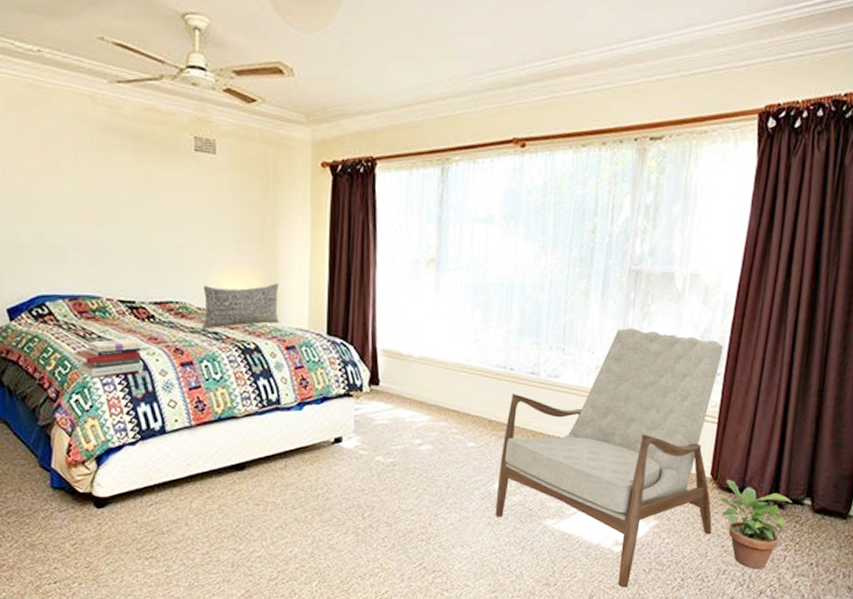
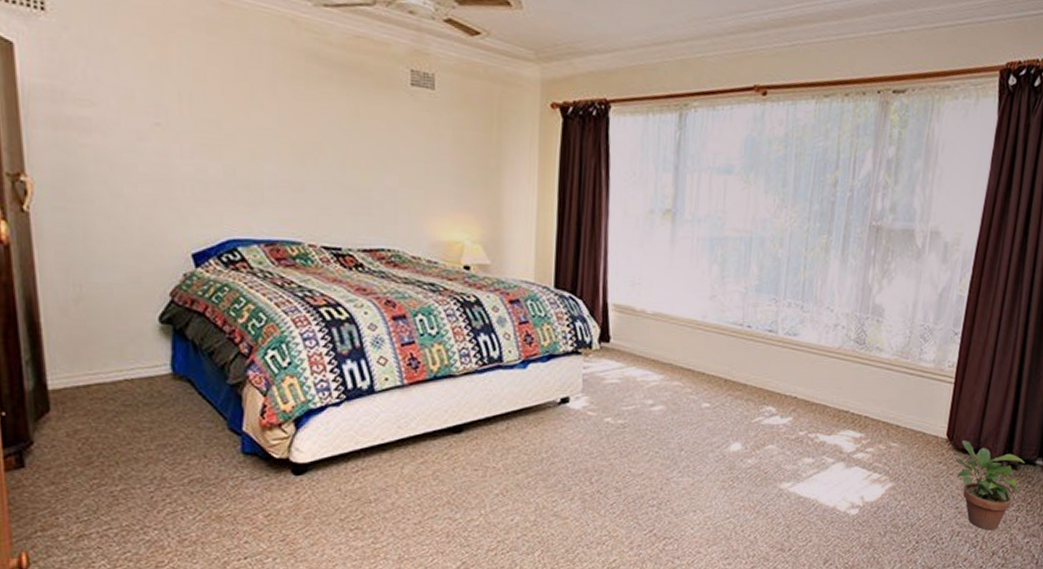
books: present [73,338,143,378] -> none [269,288,349,332]
pillow: present [201,282,279,331] -> none [416,231,502,282]
armchair: present [495,328,723,588] -> none [729,285,961,552]

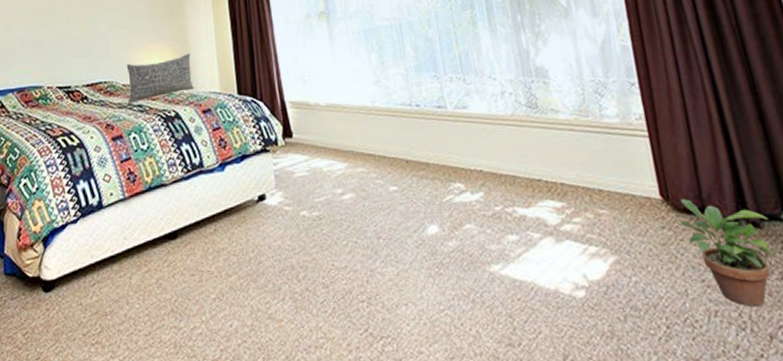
pillow: none [416,231,502,282] -> present [126,52,194,105]

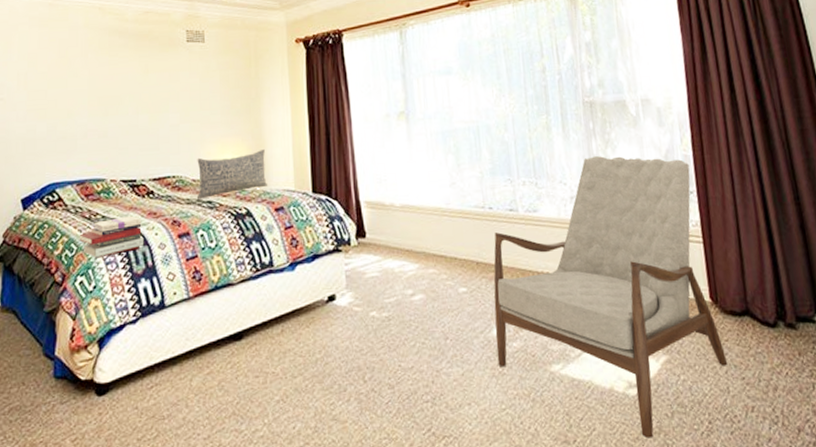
books: none [21,120,80,161] -> present [79,215,143,258]
armchair: none [423,49,685,343] -> present [493,156,728,439]
potted plant: present [680,198,775,307] -> none [726,301,807,403]

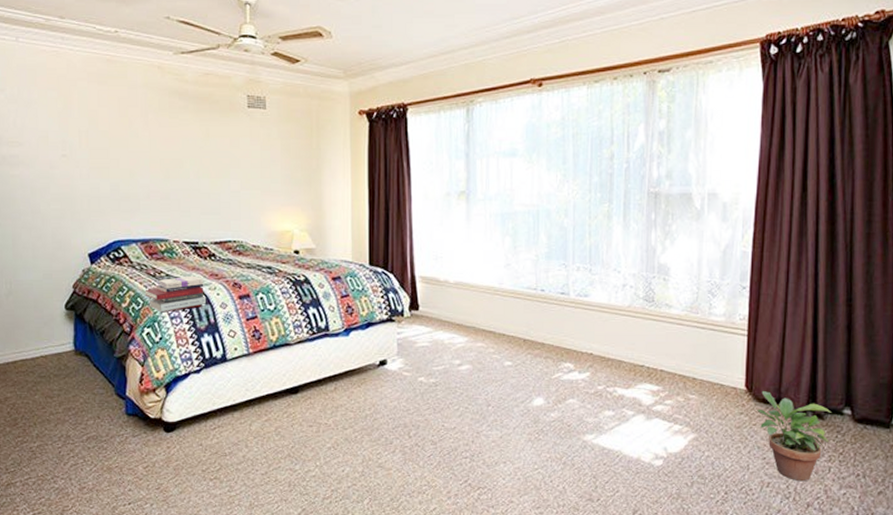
pillow: present [196,148,267,201] -> none [256,219,325,266]
armchair: present [493,156,728,439] -> none [535,247,752,502]
potted plant: none [726,301,807,403] -> present [757,390,831,482]

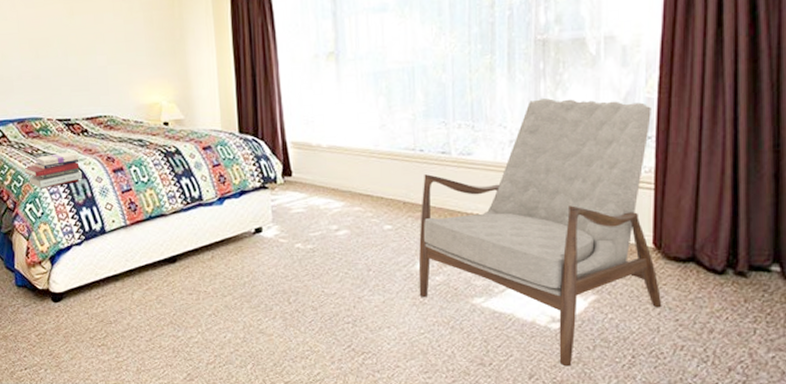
armchair: none [535,247,752,502] -> present [418,98,662,367]
potted plant: present [757,390,831,482] -> none [667,247,756,345]

